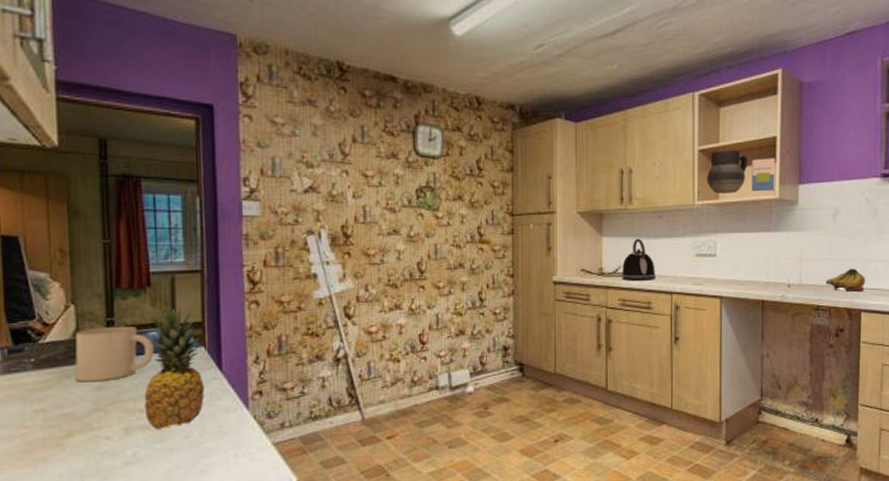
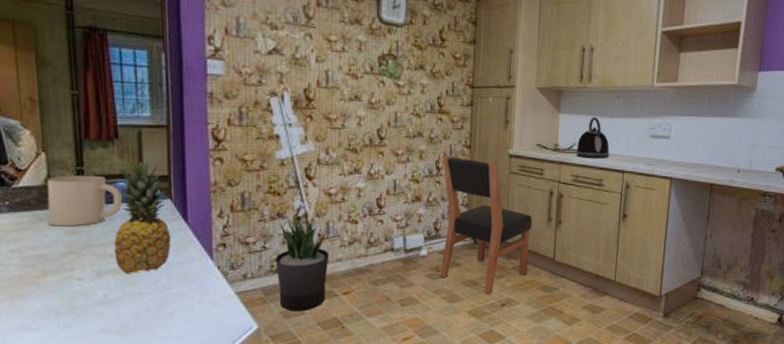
planter: none [315,355,372,461] -> present [276,214,330,312]
dining chair: none [485,285,582,430] -> present [441,154,533,294]
ceramic jug: present [707,149,748,193] -> none [667,32,711,77]
book: present [751,158,776,192] -> none [711,43,738,77]

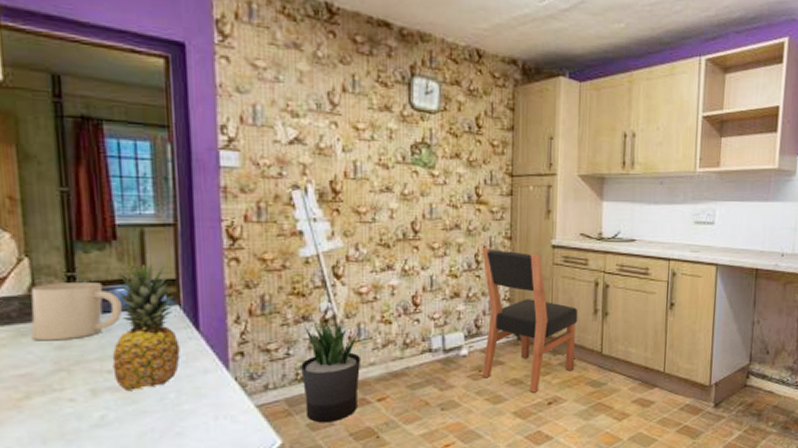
kettle: present [576,116,610,159] -> none [621,203,656,247]

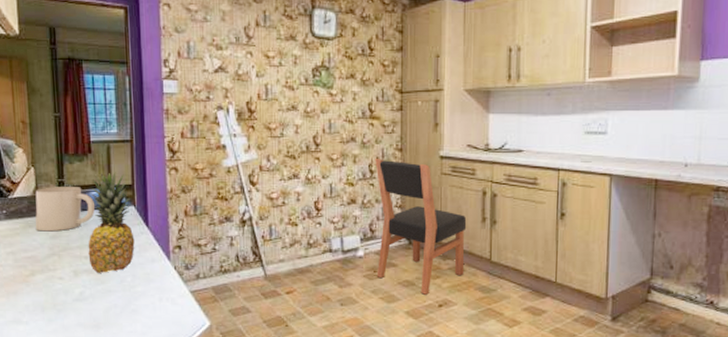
planter: present [301,316,362,423] -> none [224,217,273,310]

